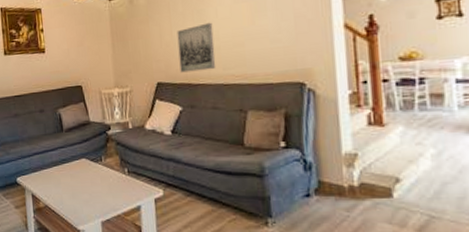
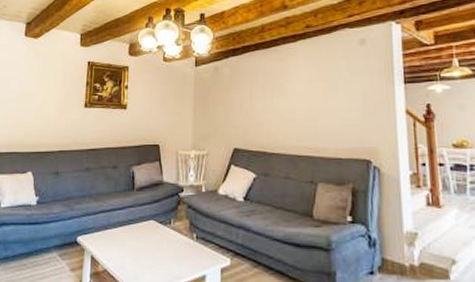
wall art: present [177,22,216,73] -> none [256,96,291,141]

